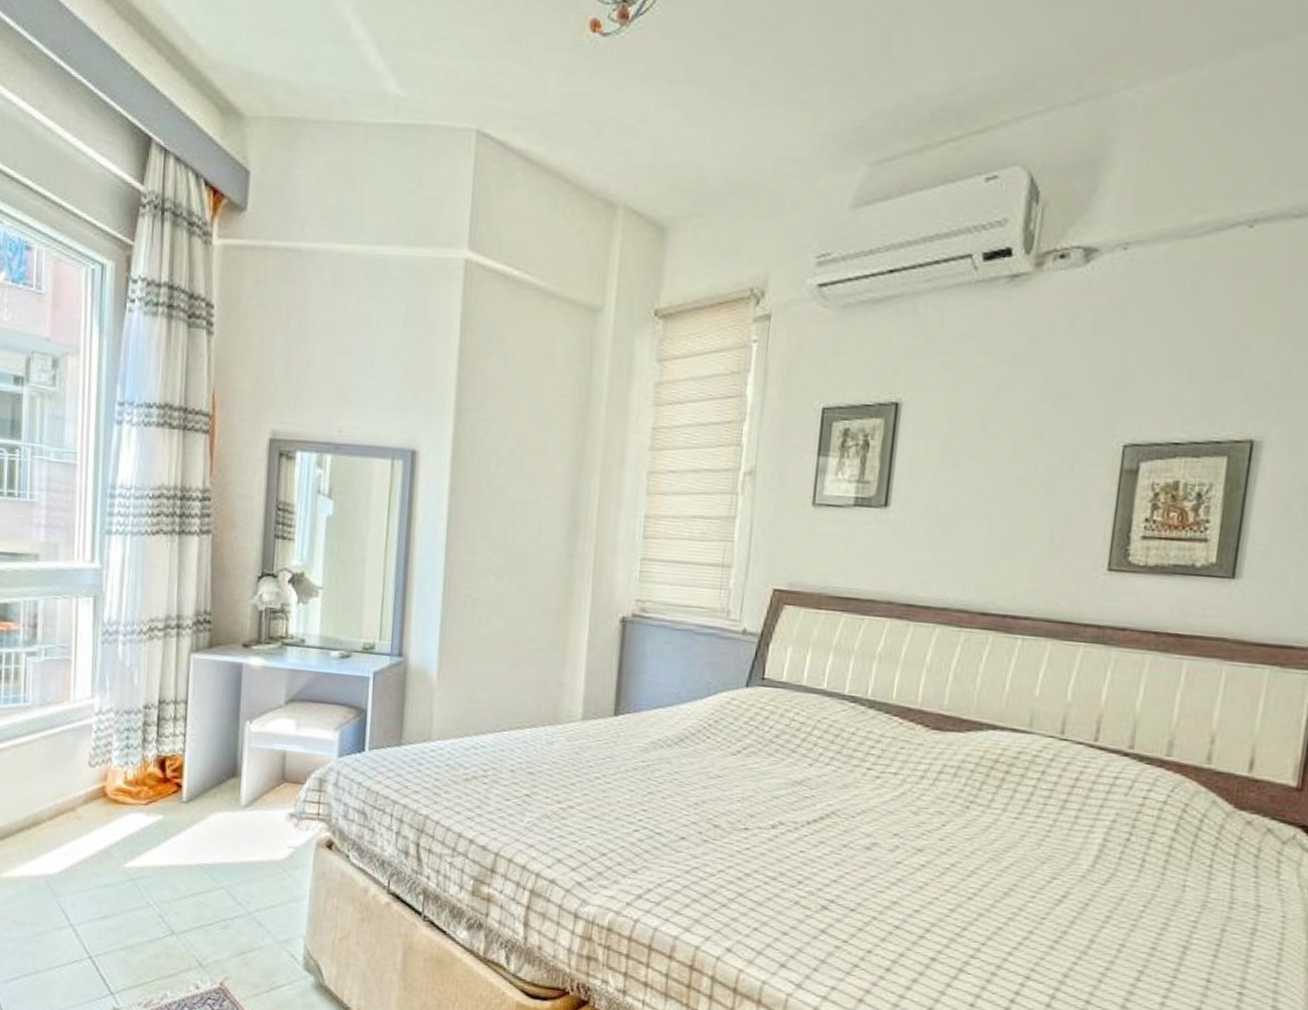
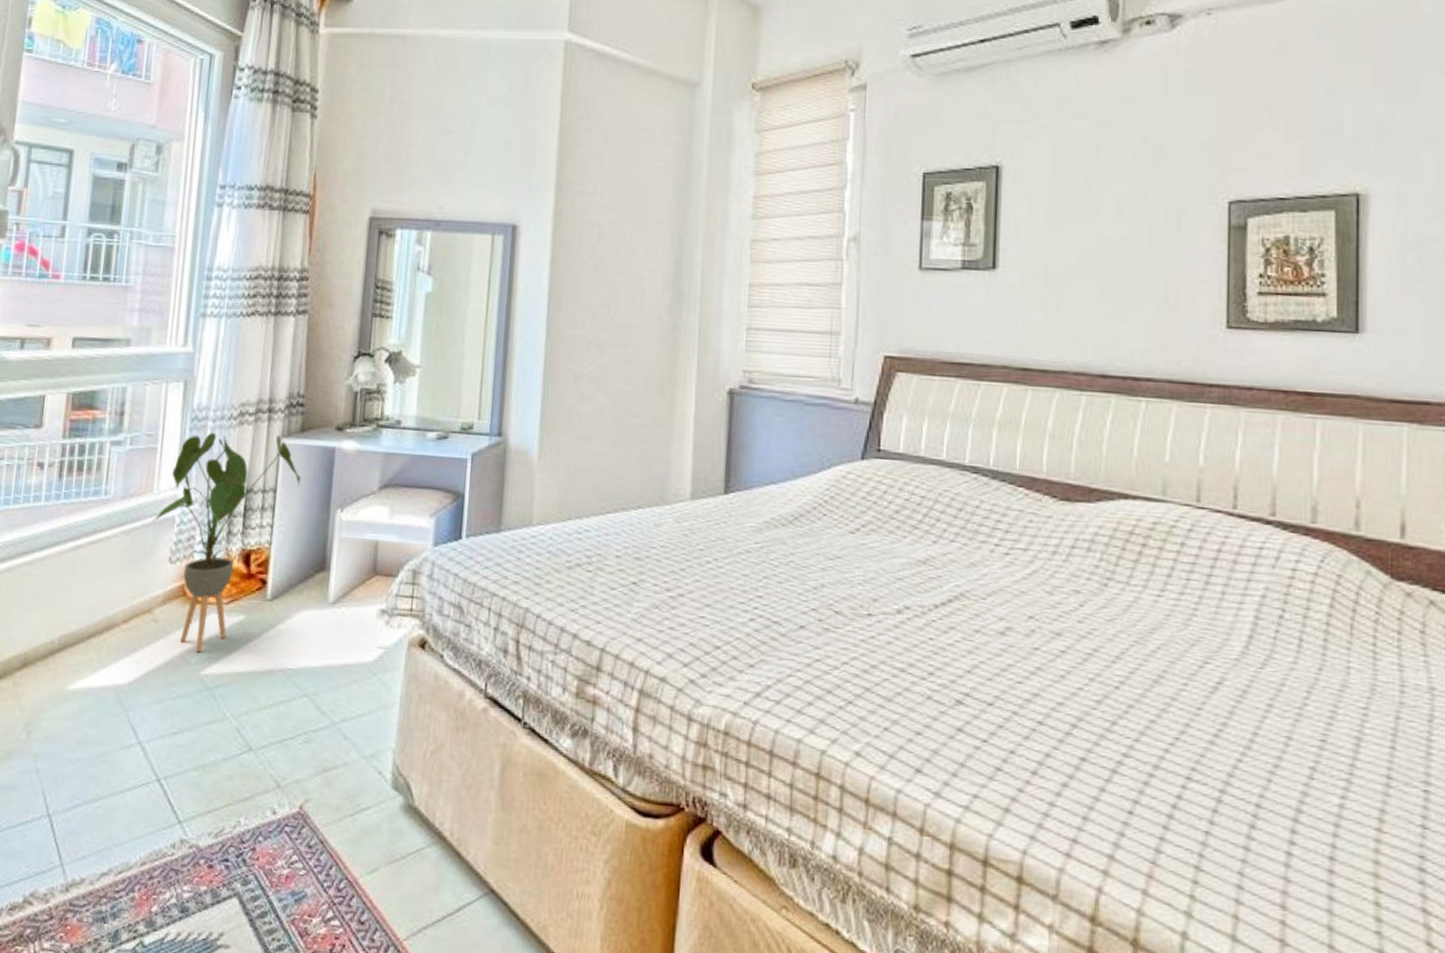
house plant: none [71,645,210,848] -> present [152,432,301,653]

